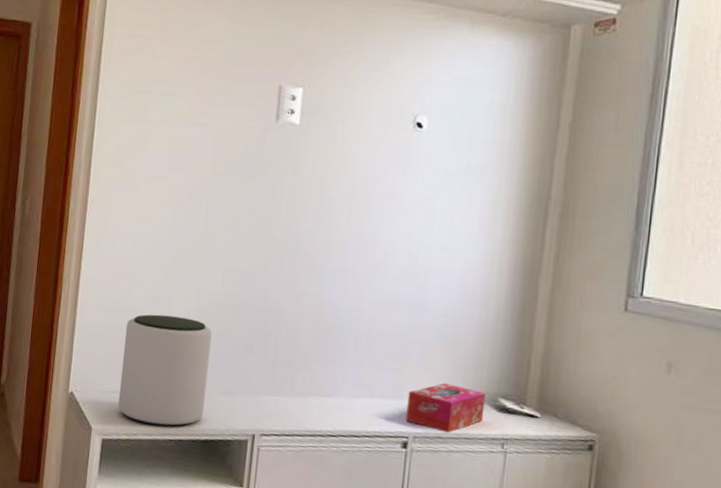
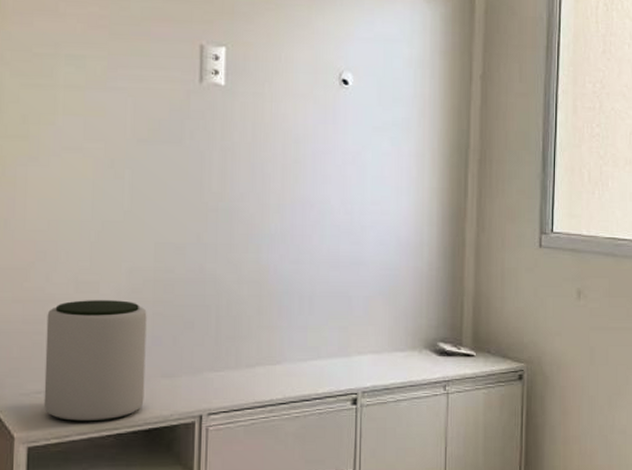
tissue box: present [405,383,486,433] -> none [353,335,426,383]

